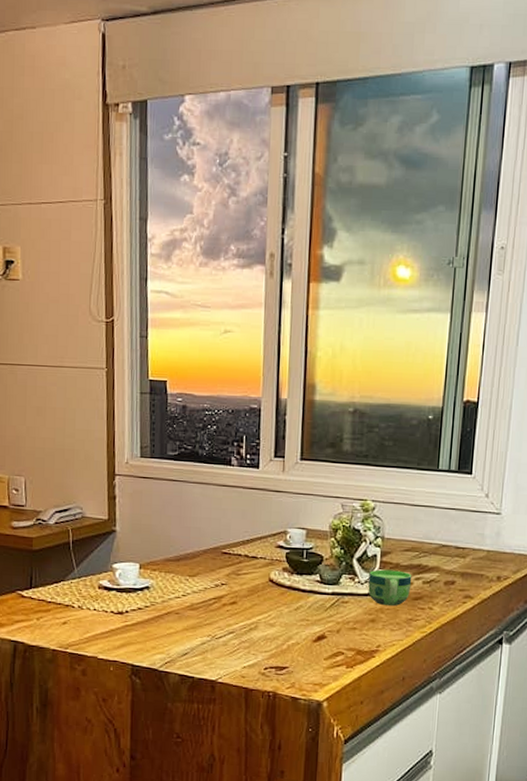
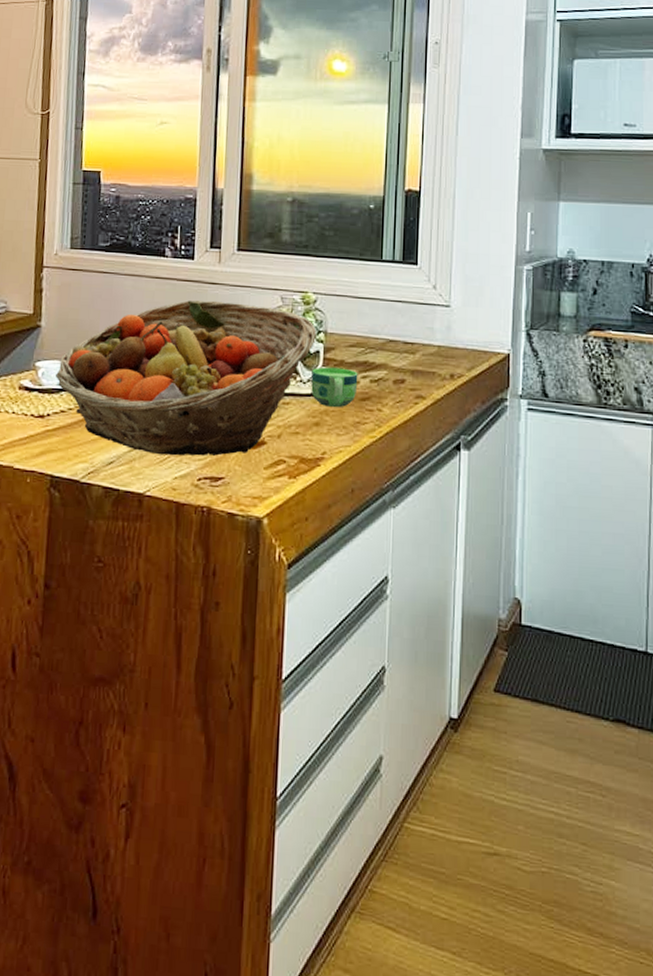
fruit basket: none [132,507,374,649] -> present [56,300,316,456]

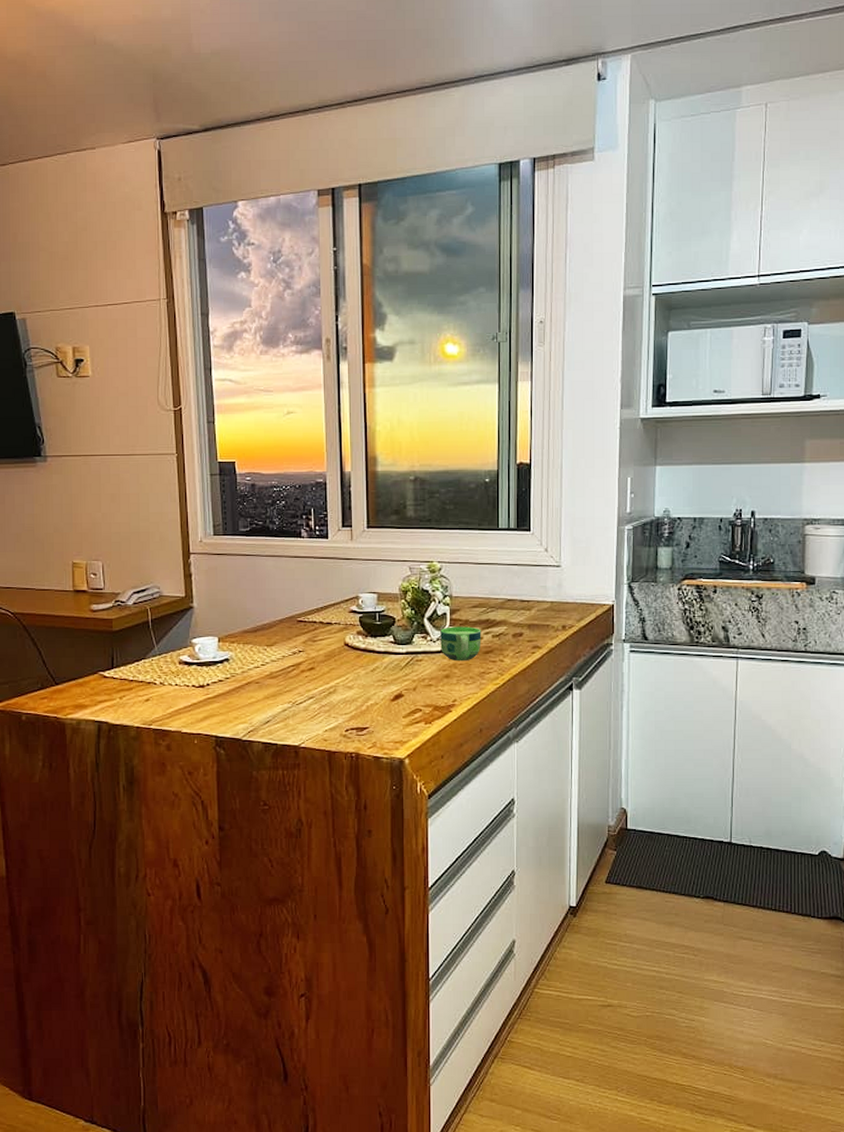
fruit basket: present [56,300,316,456] -> none [211,574,442,712]

